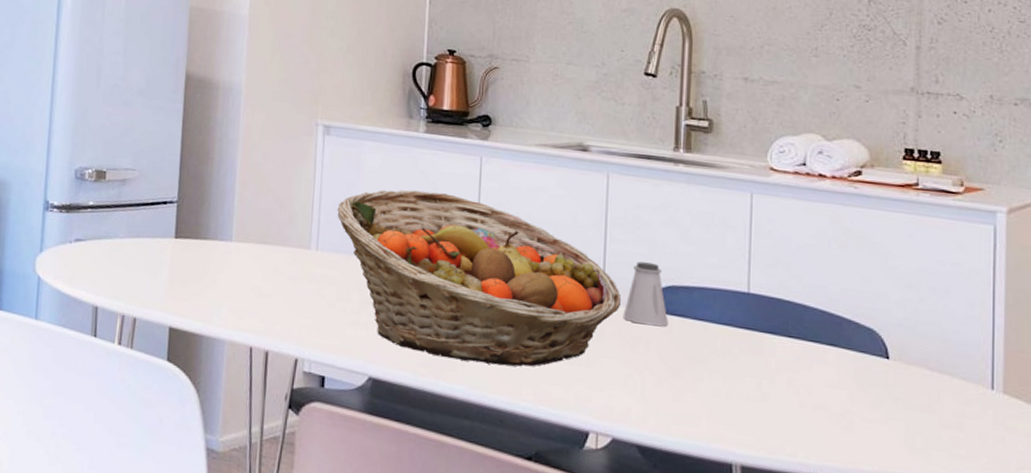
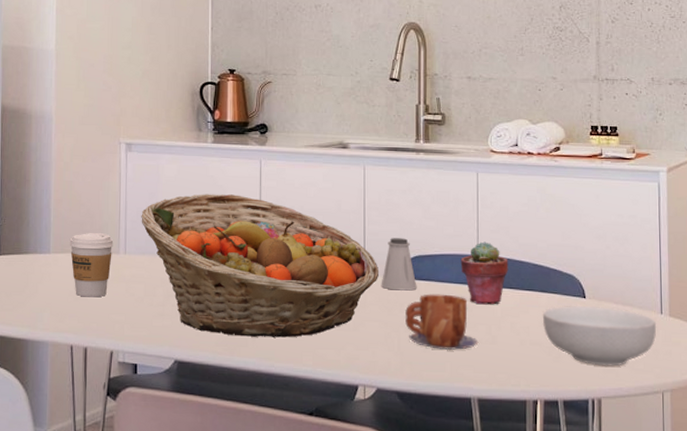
coffee cup: none [254,222,305,296] -> present [69,232,114,297]
mug: none [652,333,745,404] -> present [405,294,479,351]
potted succulent: none [725,276,788,355] -> present [460,241,509,305]
cereal bowl: none [830,365,985,449] -> present [542,305,657,367]

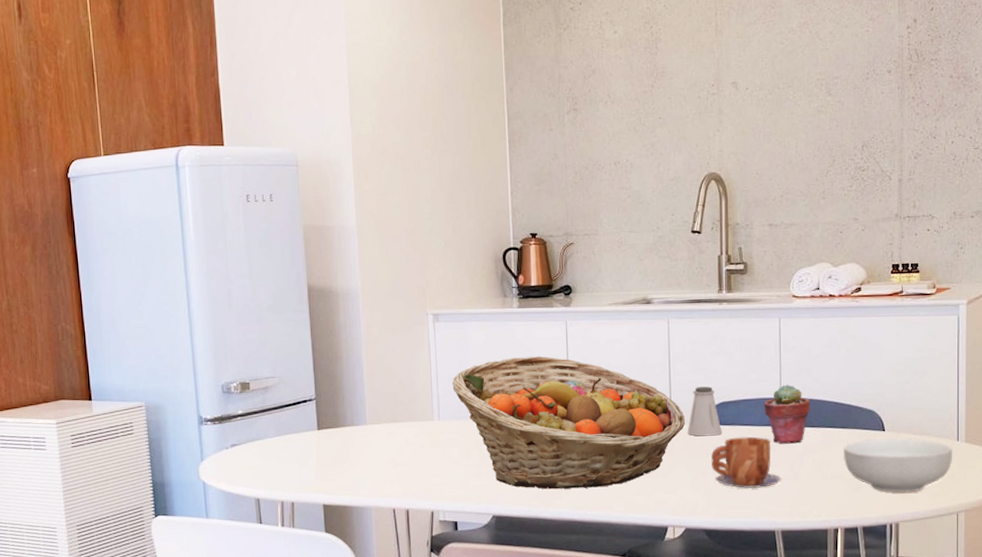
coffee cup: present [69,232,114,297] -> none [385,401,428,463]

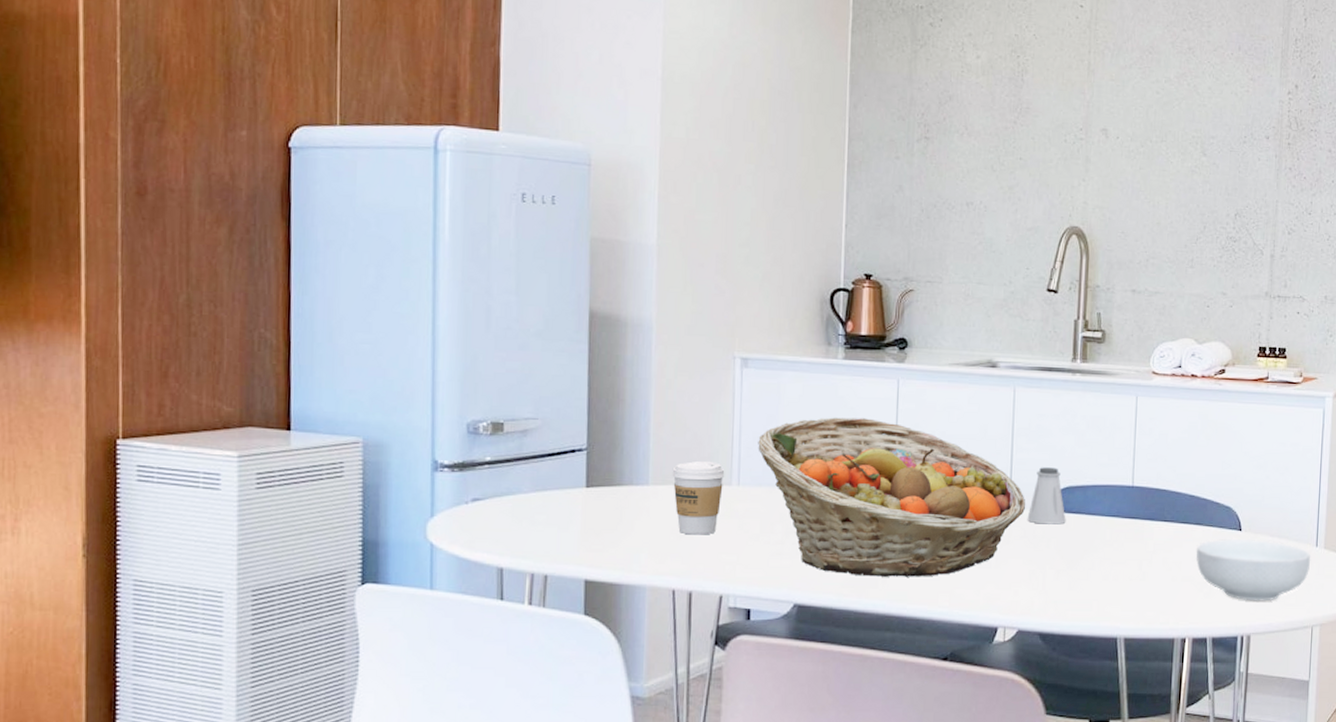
coffee cup: none [385,401,428,463] -> present [672,461,725,535]
mug: present [711,436,782,489] -> none [1052,528,1128,588]
potted succulent: present [764,384,810,444] -> none [1113,471,1164,539]

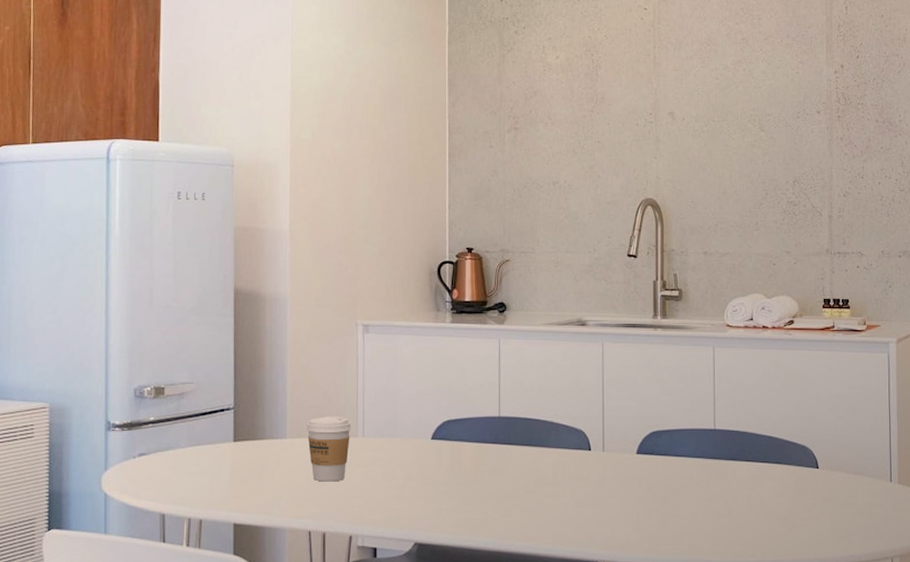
fruit basket: present [758,417,1026,577] -> none [379,374,618,517]
saltshaker: present [1027,467,1066,525] -> none [620,414,655,466]
cereal bowl: present [1195,538,1311,602] -> none [777,475,887,534]

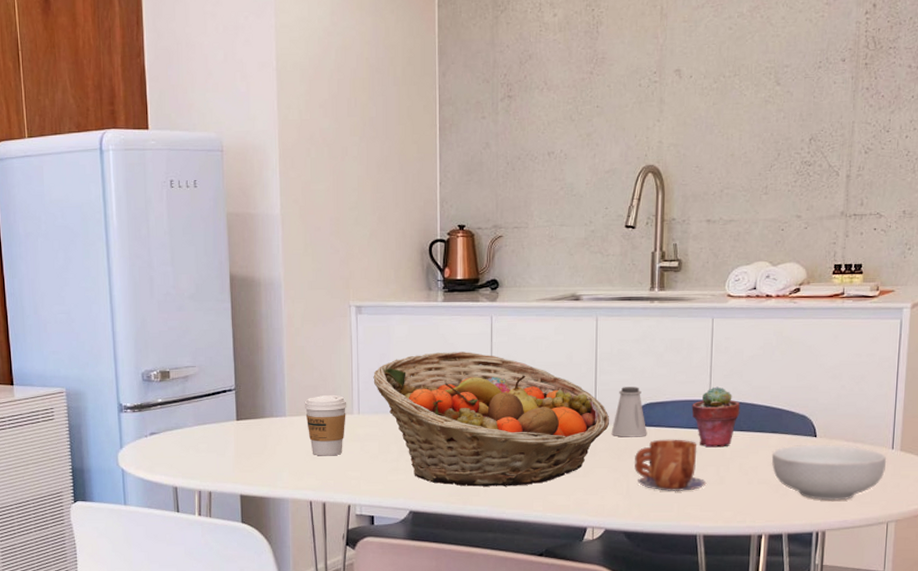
fruit basket: none [379,374,618,517] -> present [373,352,610,487]
saltshaker: none [620,414,655,466] -> present [611,387,647,437]
mug: none [644,468,716,524] -> present [635,439,707,492]
potted succulent: none [697,415,744,478] -> present [691,386,740,448]
cereal bowl: none [777,475,887,534] -> present [771,444,887,501]

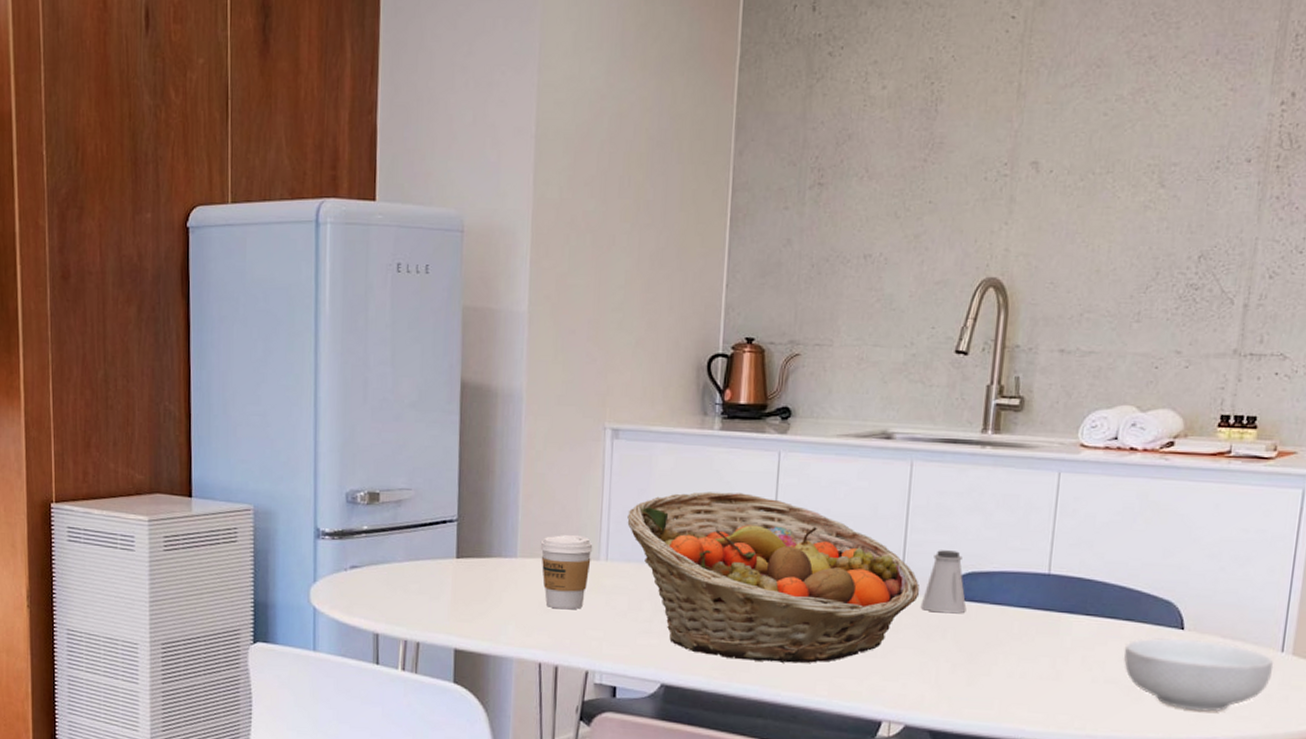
mug: present [635,439,707,492] -> none [947,618,1038,686]
potted succulent: present [691,386,740,448] -> none [1025,557,1088,634]

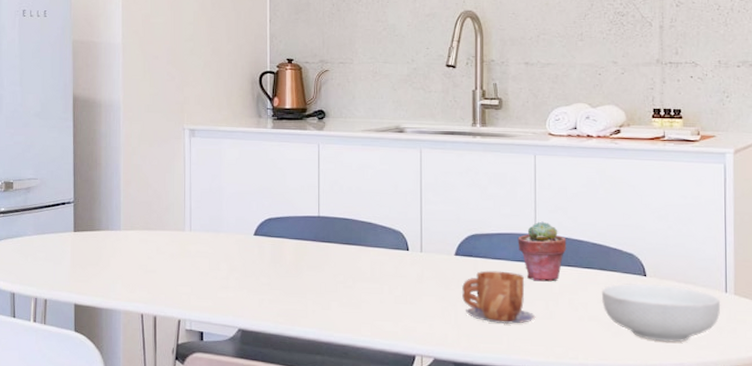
coffee cup: present [540,534,593,610] -> none [138,211,179,271]
fruit basket: present [627,491,920,663] -> none [205,176,436,310]
saltshaker: present [920,550,967,614] -> none [438,217,474,267]
mug: none [947,618,1038,686] -> present [462,270,536,325]
potted succulent: none [1025,557,1088,634] -> present [517,221,567,282]

